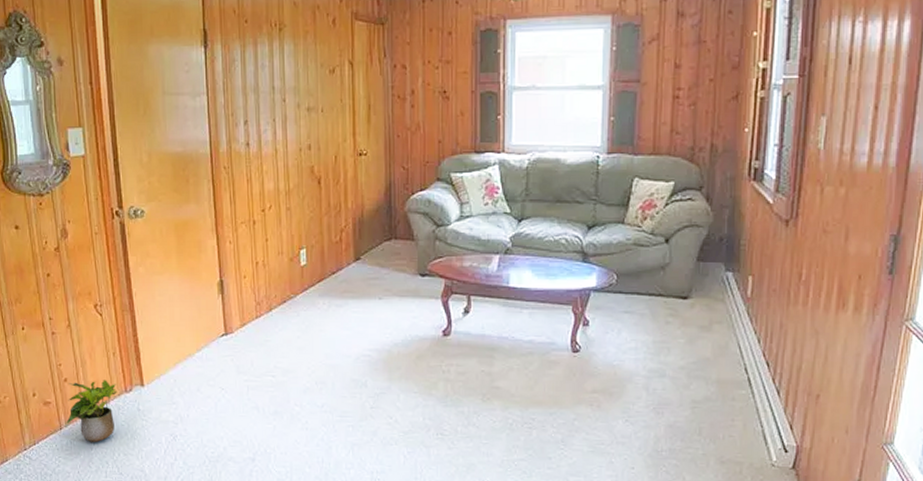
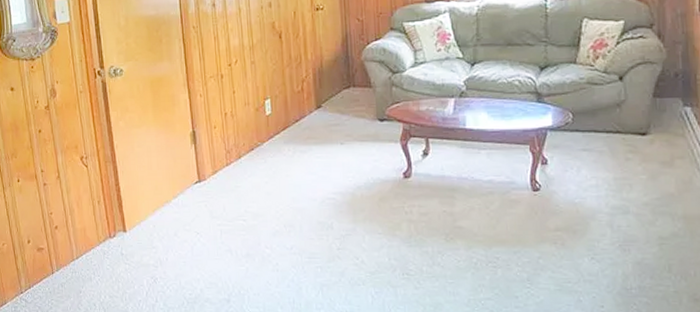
potted plant: present [66,380,117,443] -> none [57,226,102,286]

